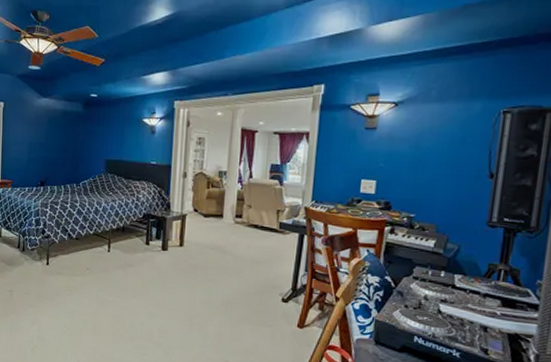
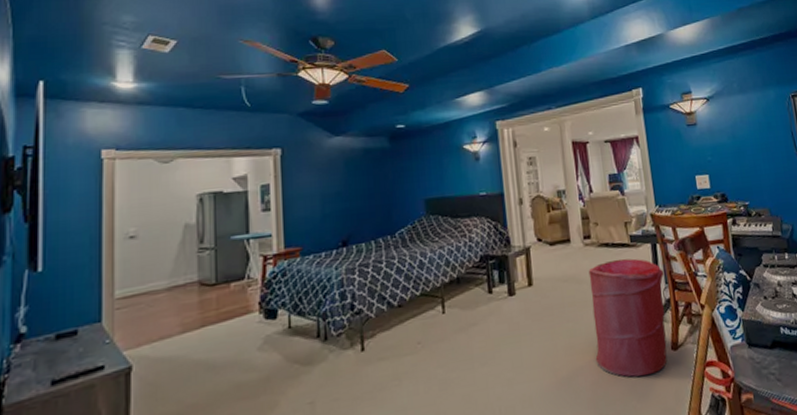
laundry hamper: none [226,240,306,342] -> present [588,258,668,377]

